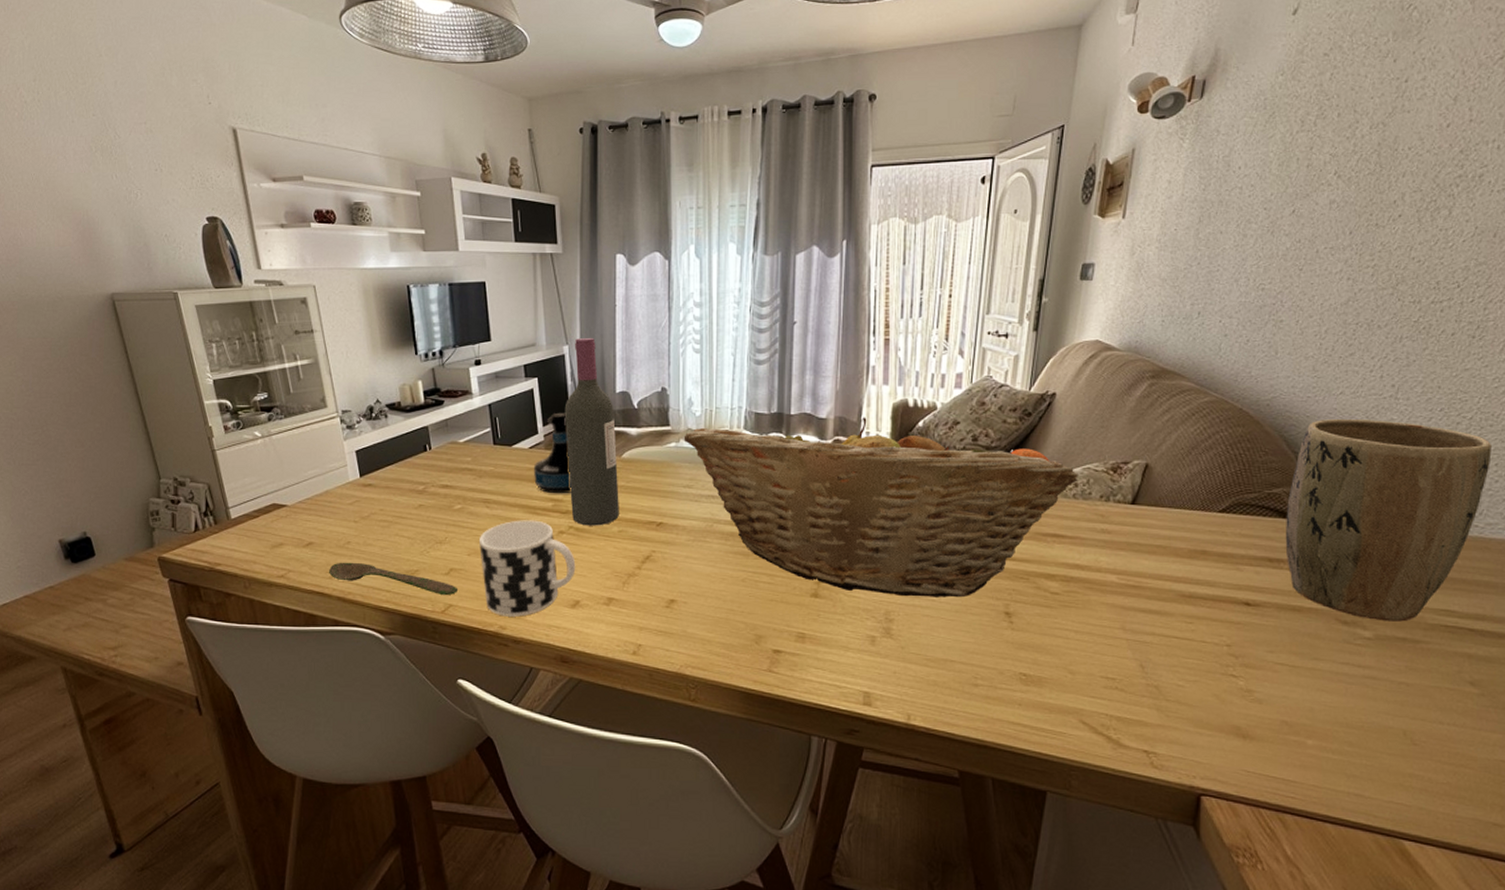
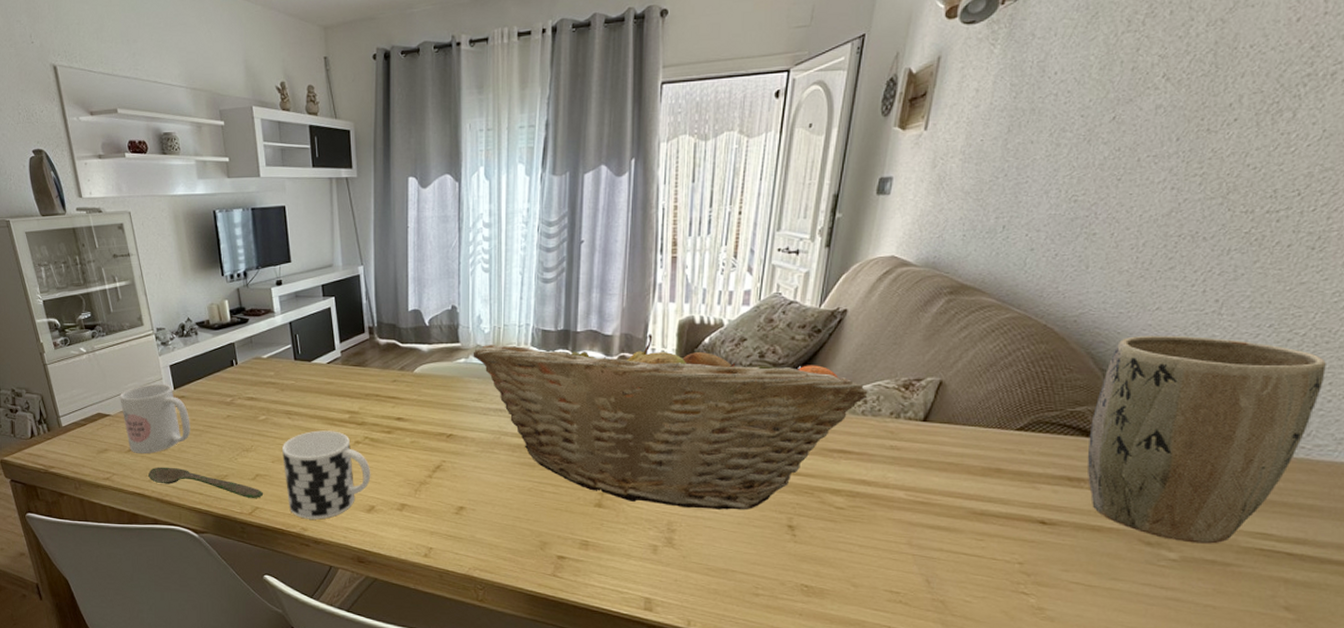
mug: none [298,470,378,547] -> present [120,383,190,454]
tequila bottle: present [533,412,571,494] -> none [331,330,367,407]
wine bottle: present [564,337,619,526] -> none [360,258,411,437]

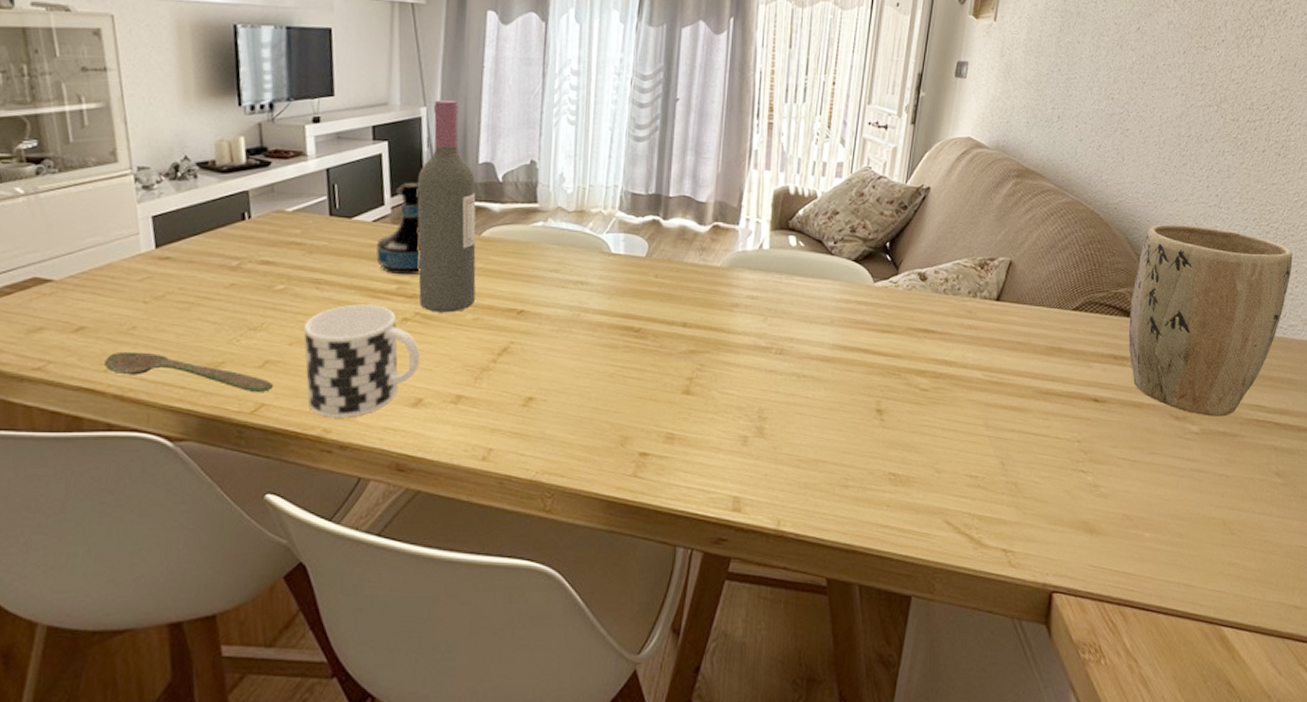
mug: present [120,383,190,454] -> none [70,239,176,334]
tequila bottle: none [331,330,367,407] -> present [376,182,421,276]
wine bottle: none [360,258,411,437] -> present [417,99,476,313]
fruit basket: present [473,334,868,510] -> none [552,203,949,395]

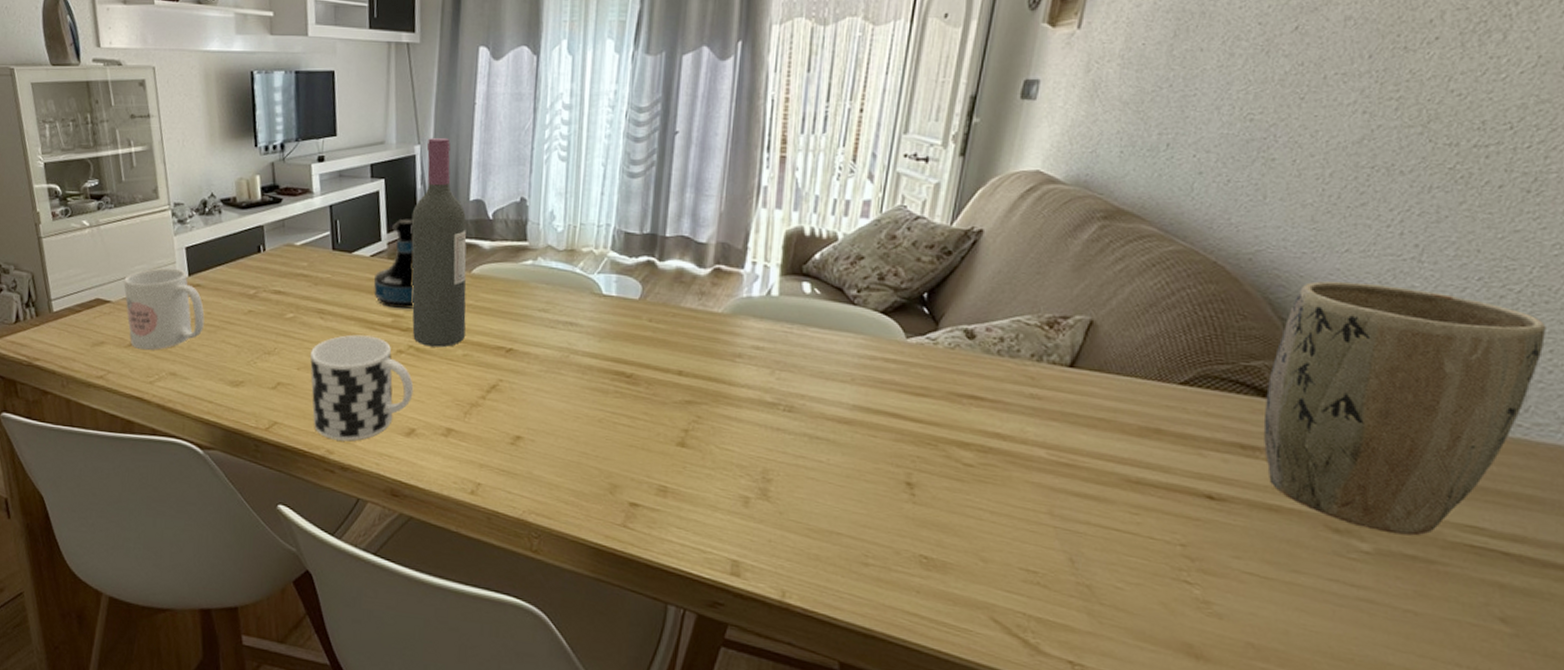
mug: none [70,239,176,334] -> present [124,268,205,350]
spoon: present [104,351,273,392] -> none [150,366,284,411]

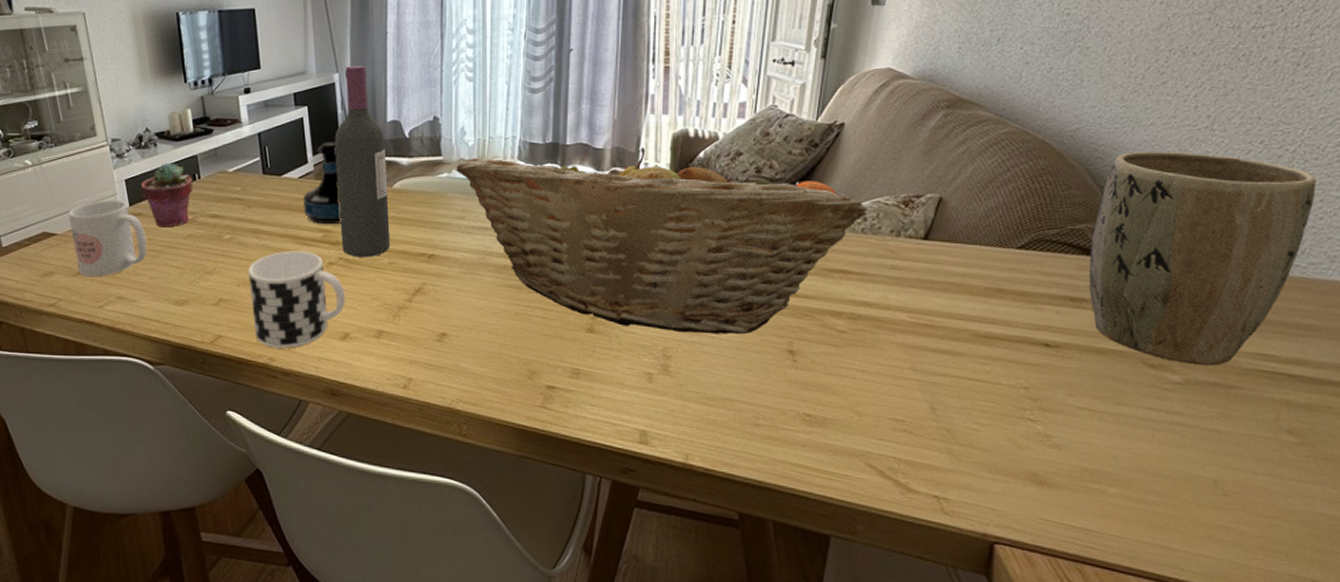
potted succulent: none [201,231,258,302] -> present [140,163,193,228]
fruit basket: none [542,244,1005,461] -> present [456,147,867,335]

